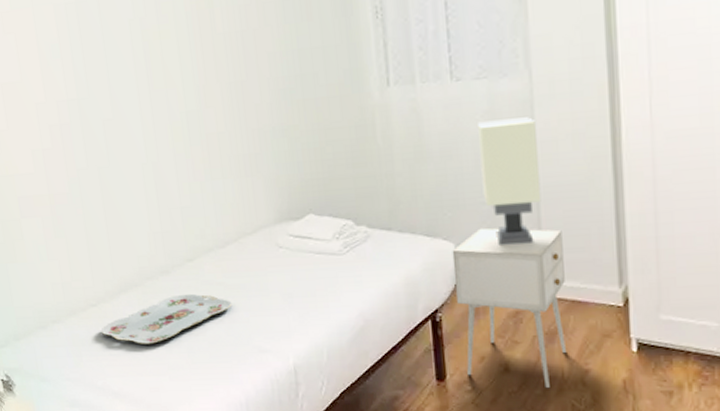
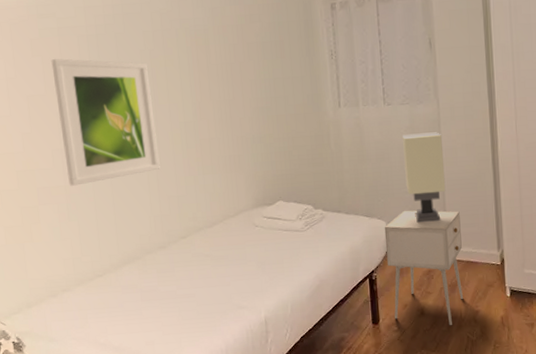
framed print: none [25,35,159,195] -> present [51,59,160,186]
serving tray: present [101,293,233,344] -> none [105,264,217,306]

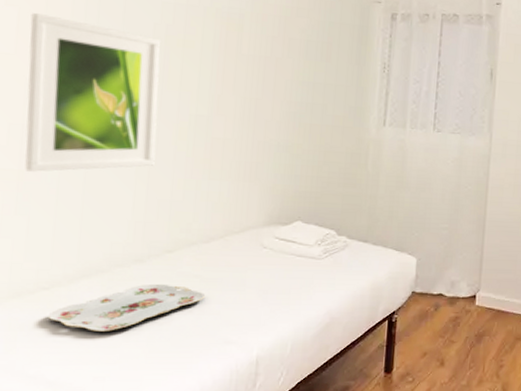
serving tray: none [105,264,217,306] -> present [47,283,206,331]
nightstand: present [384,210,464,325] -> none [411,248,498,379]
table lamp: present [403,132,446,223] -> none [444,165,490,263]

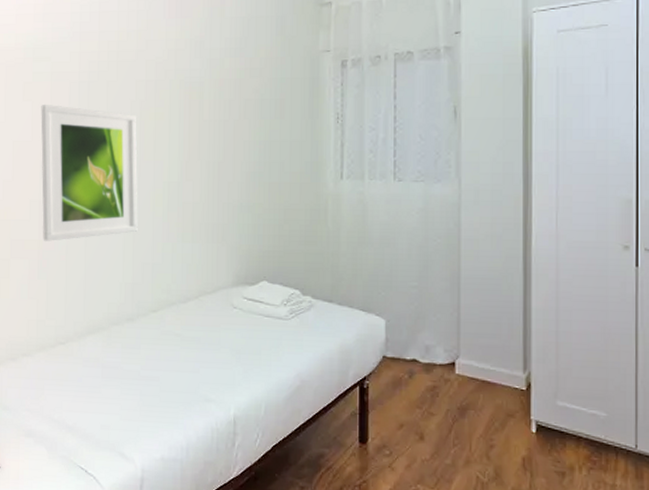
serving tray: present [47,283,206,331] -> none [65,341,186,384]

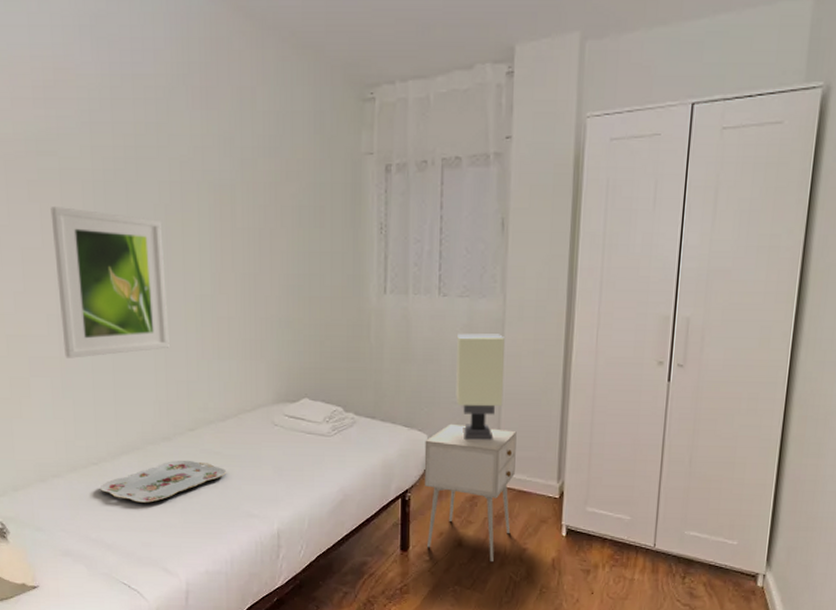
serving tray: none [65,341,186,384] -> present [99,460,227,503]
nightstand: none [382,308,478,458] -> present [424,423,517,561]
table lamp: none [413,217,462,326] -> present [456,333,505,440]

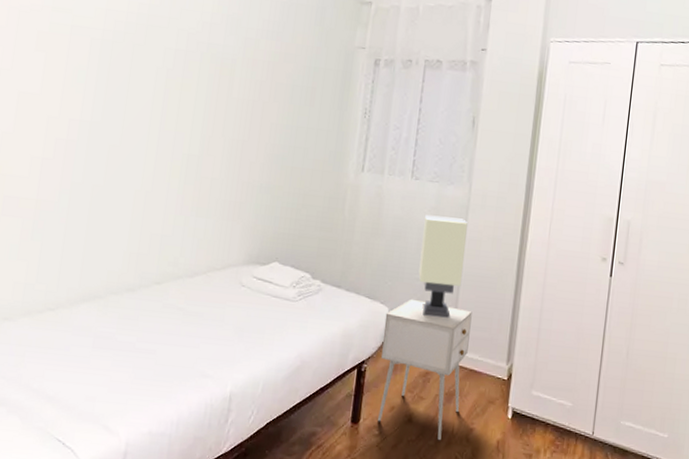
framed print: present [50,207,170,358] -> none [41,58,161,202]
serving tray: present [99,460,227,503] -> none [51,313,187,355]

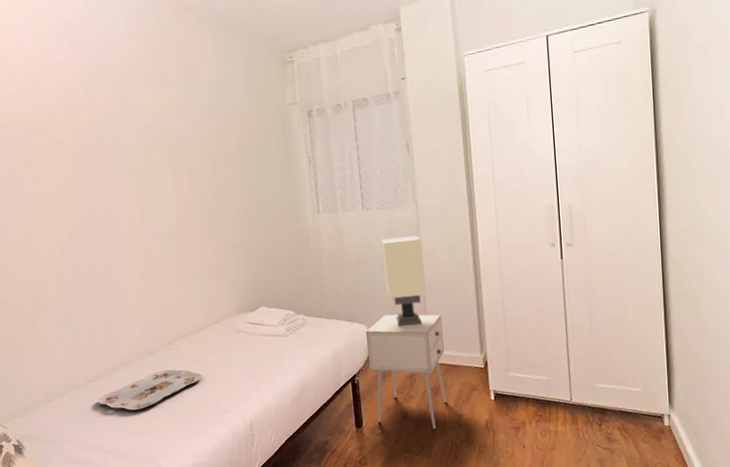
serving tray: none [51,313,187,355] -> present [98,369,203,411]

